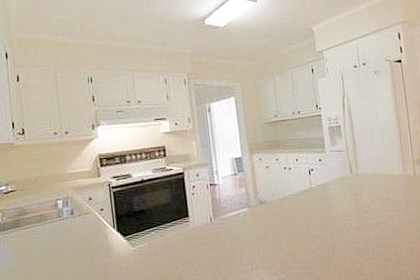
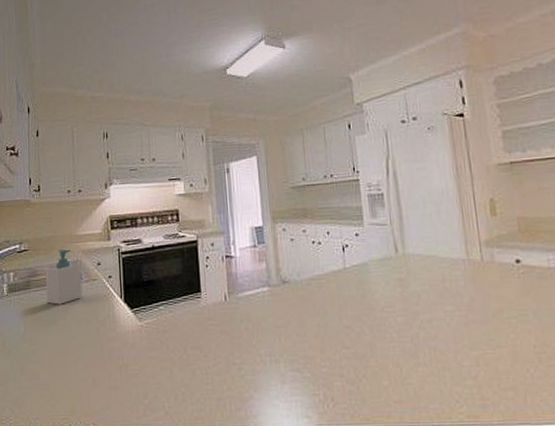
soap bottle: none [35,187,75,239] -> present [45,249,82,305]

